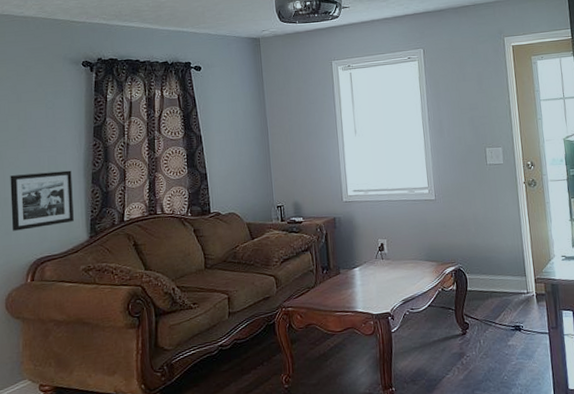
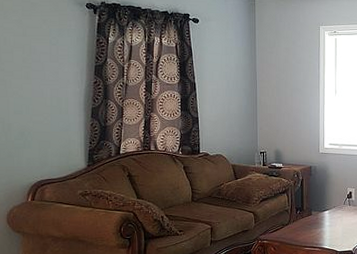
picture frame: present [10,170,74,231] -> none [14,104,73,155]

